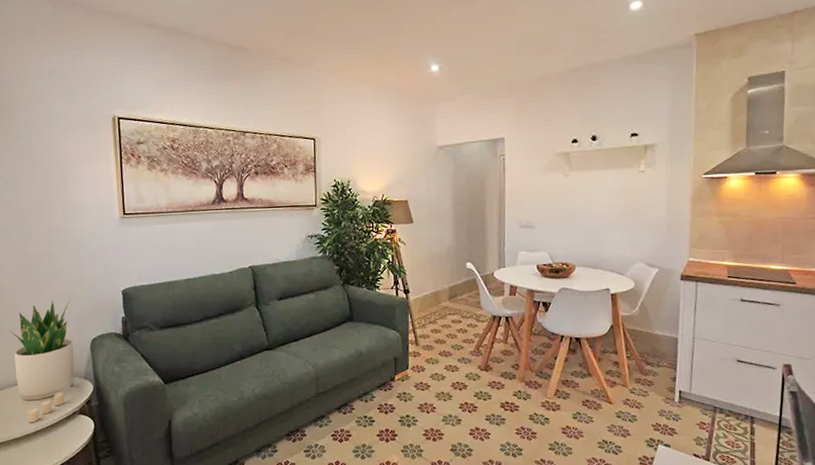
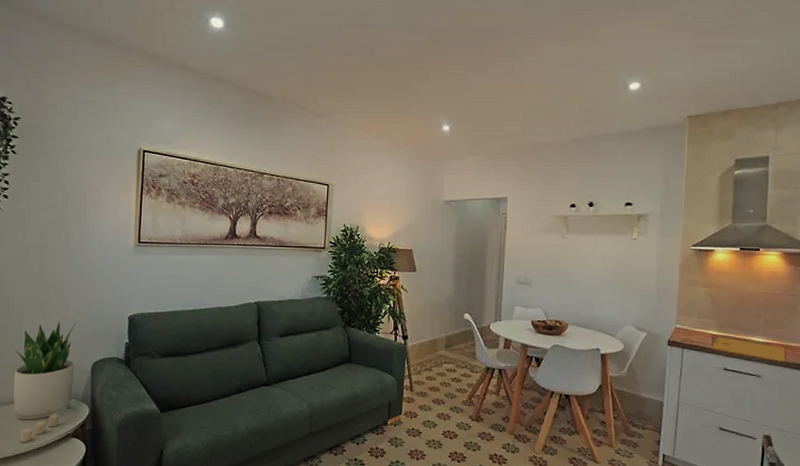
cutting board: none [727,267,806,289] -> present [712,337,786,362]

